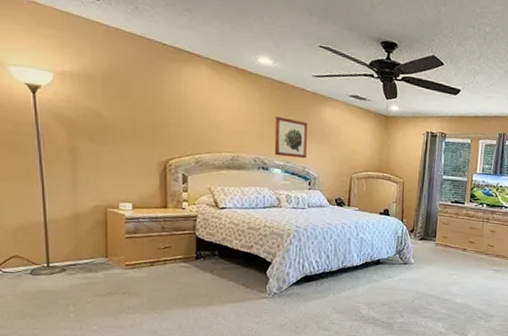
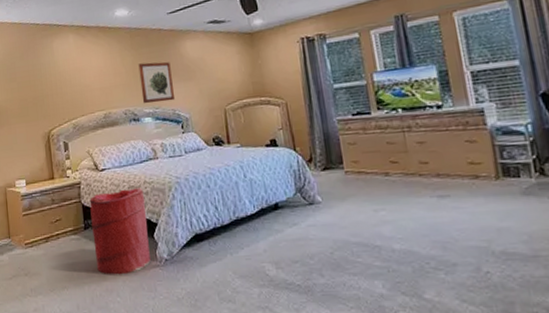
laundry hamper: none [204,229,263,302] -> present [89,188,151,275]

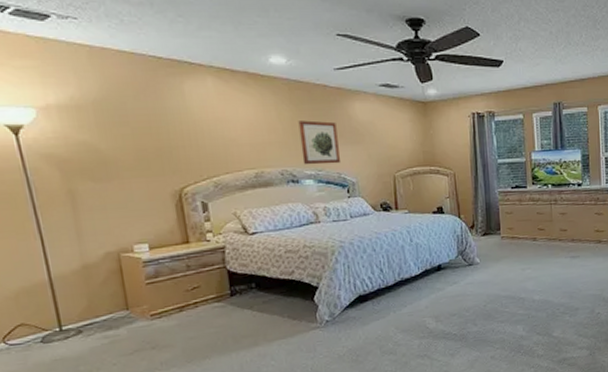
laundry hamper: present [89,188,151,275] -> none [237,252,310,341]

